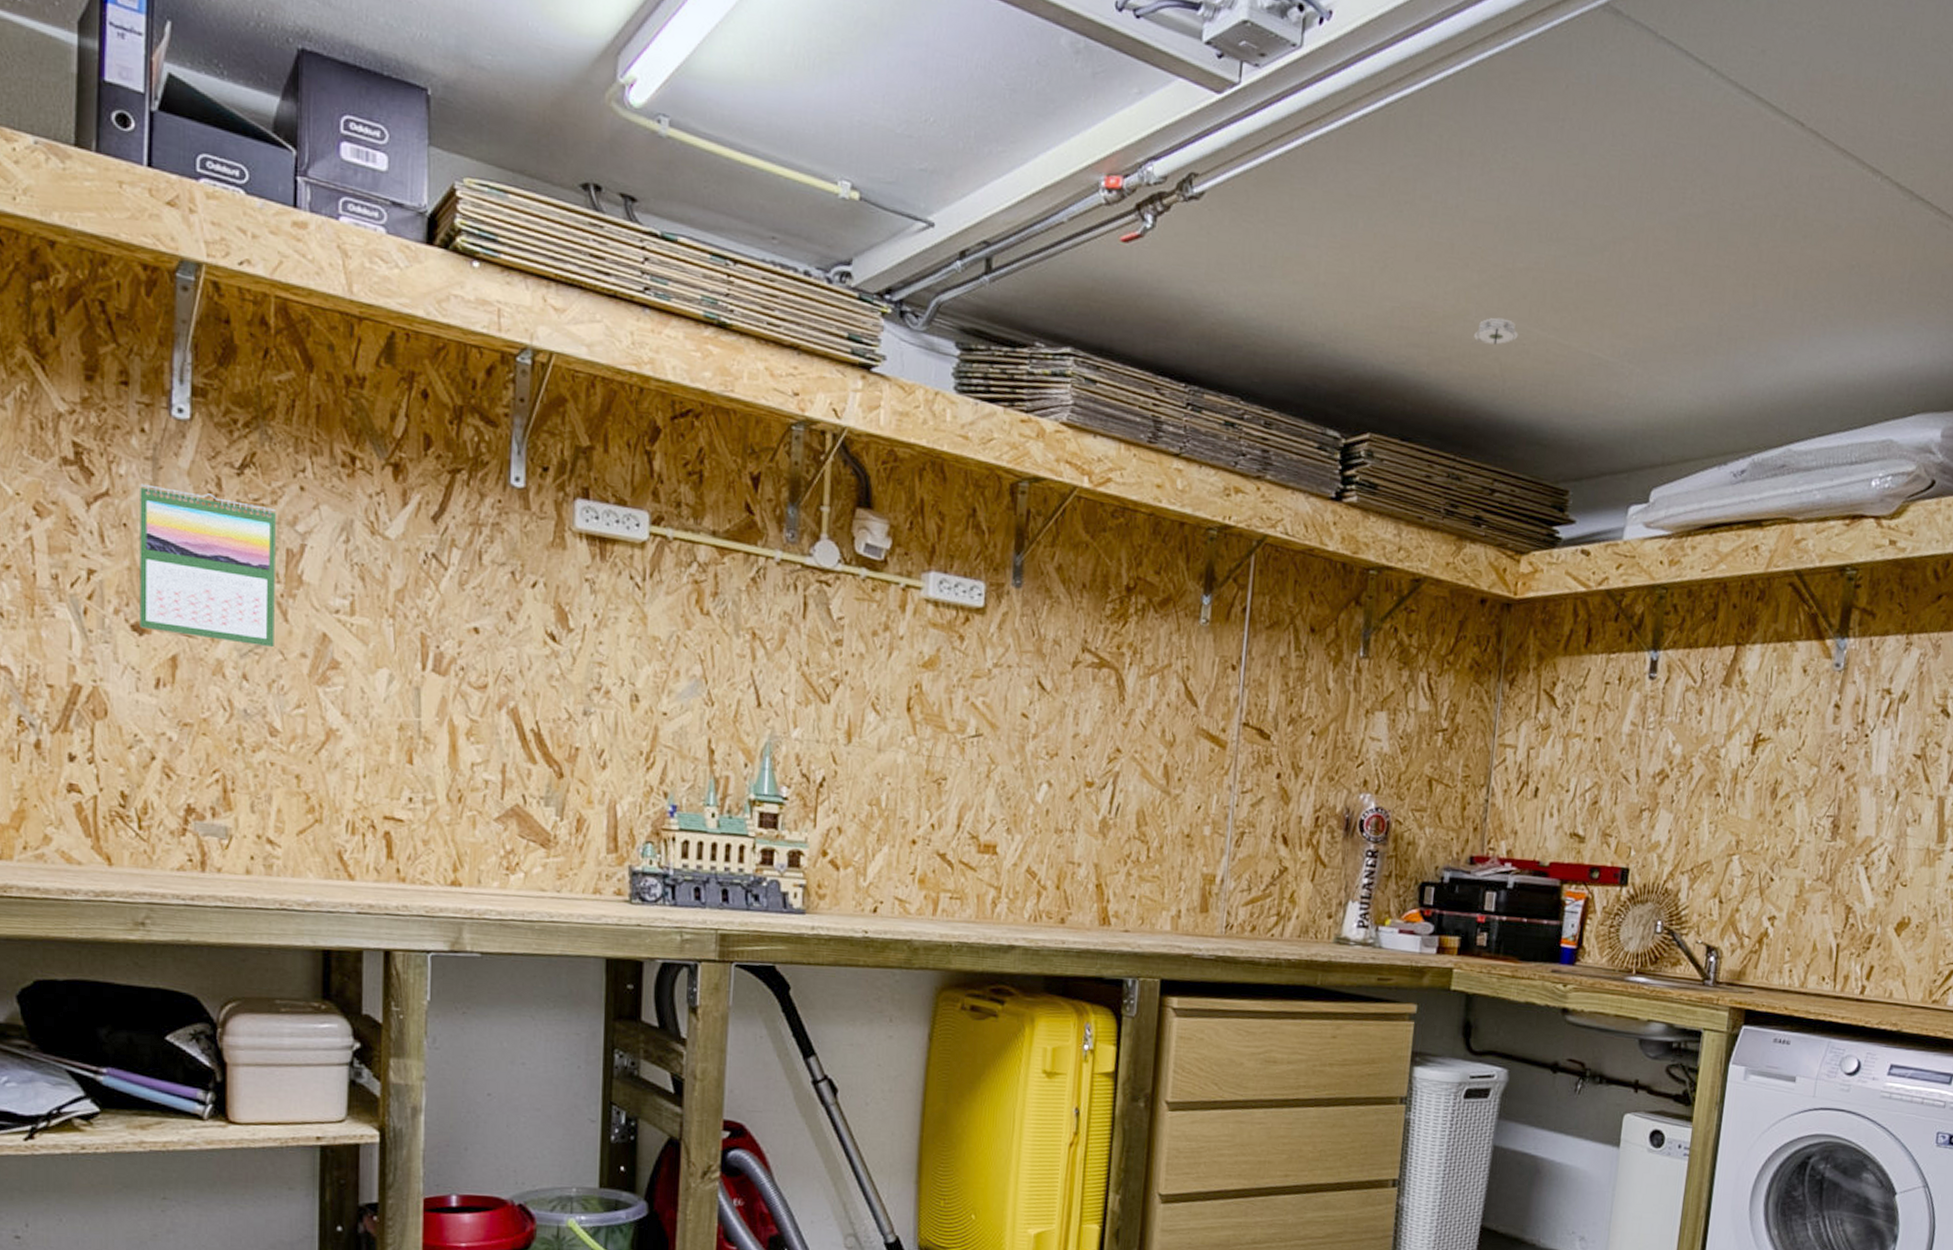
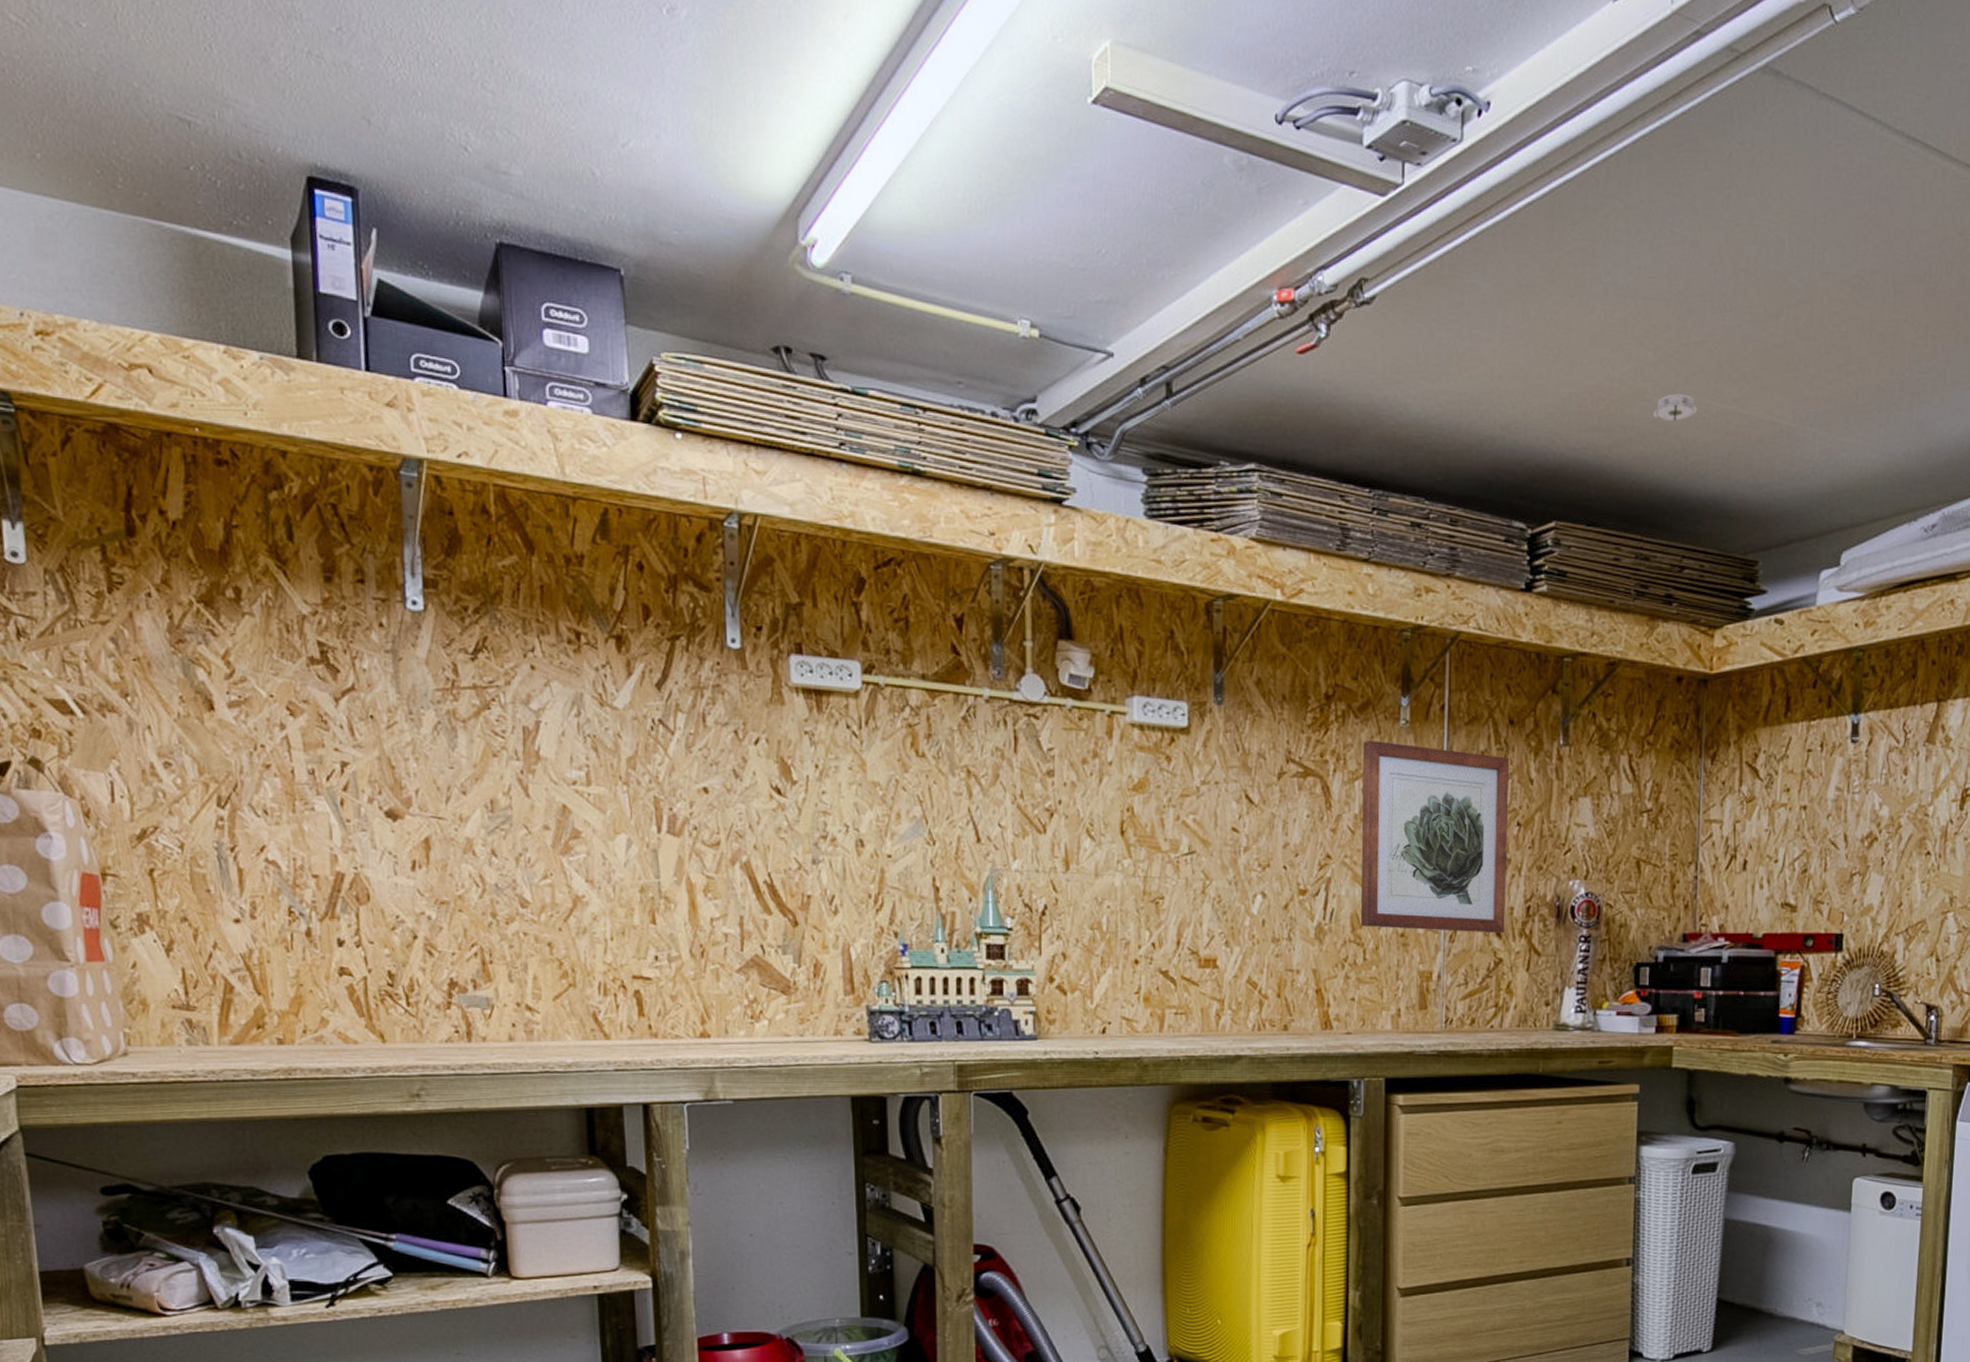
calendar: present [139,483,276,648] -> none [382,676,518,823]
wall art: none [1146,635,1307,842] -> present [1360,739,1509,934]

